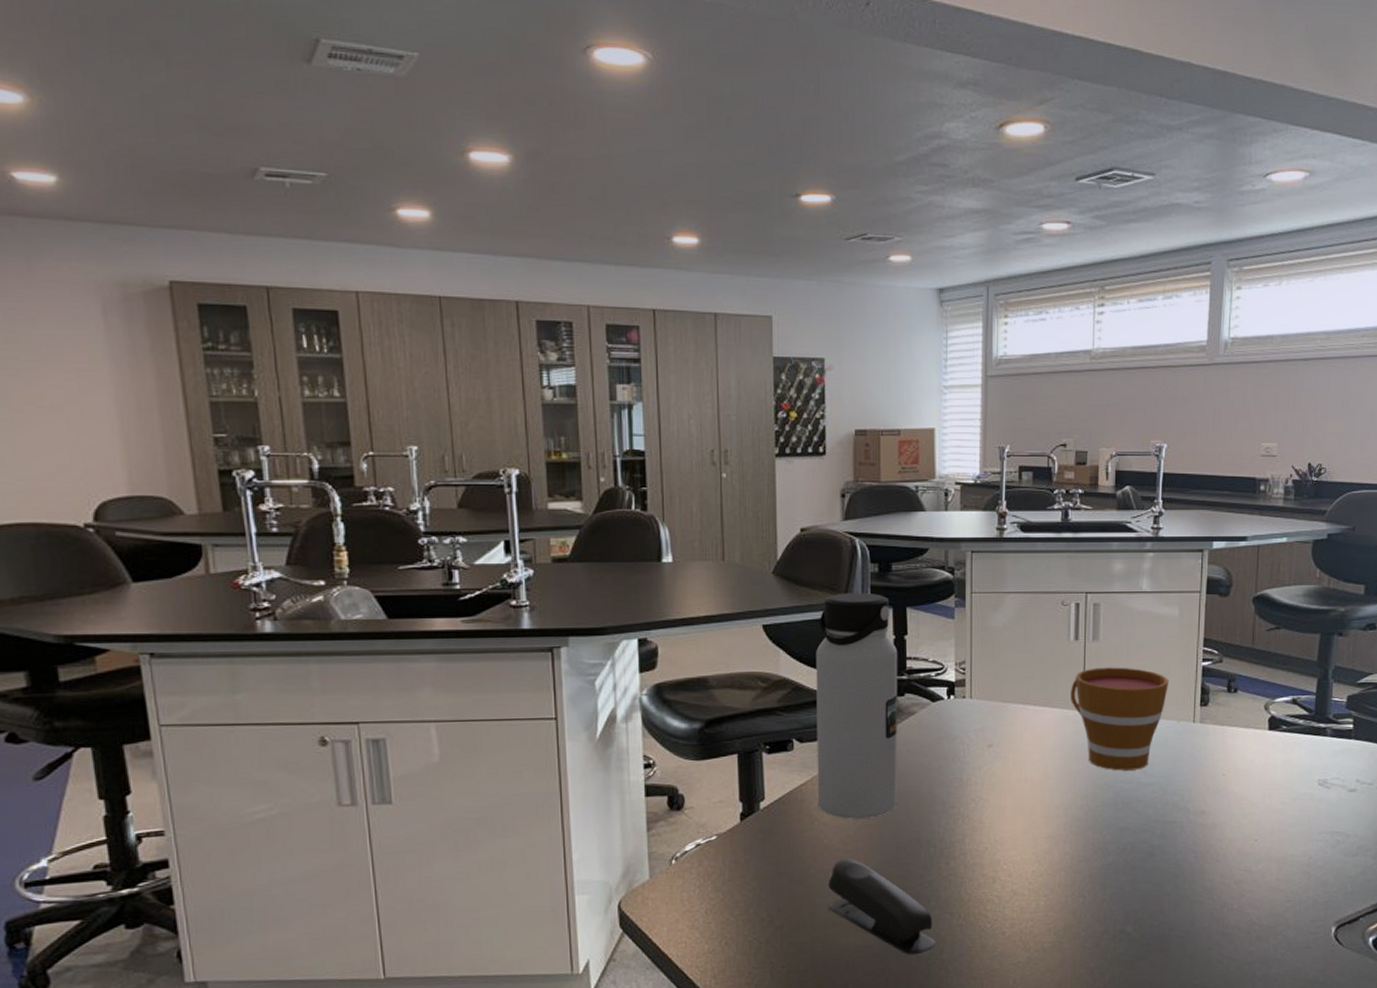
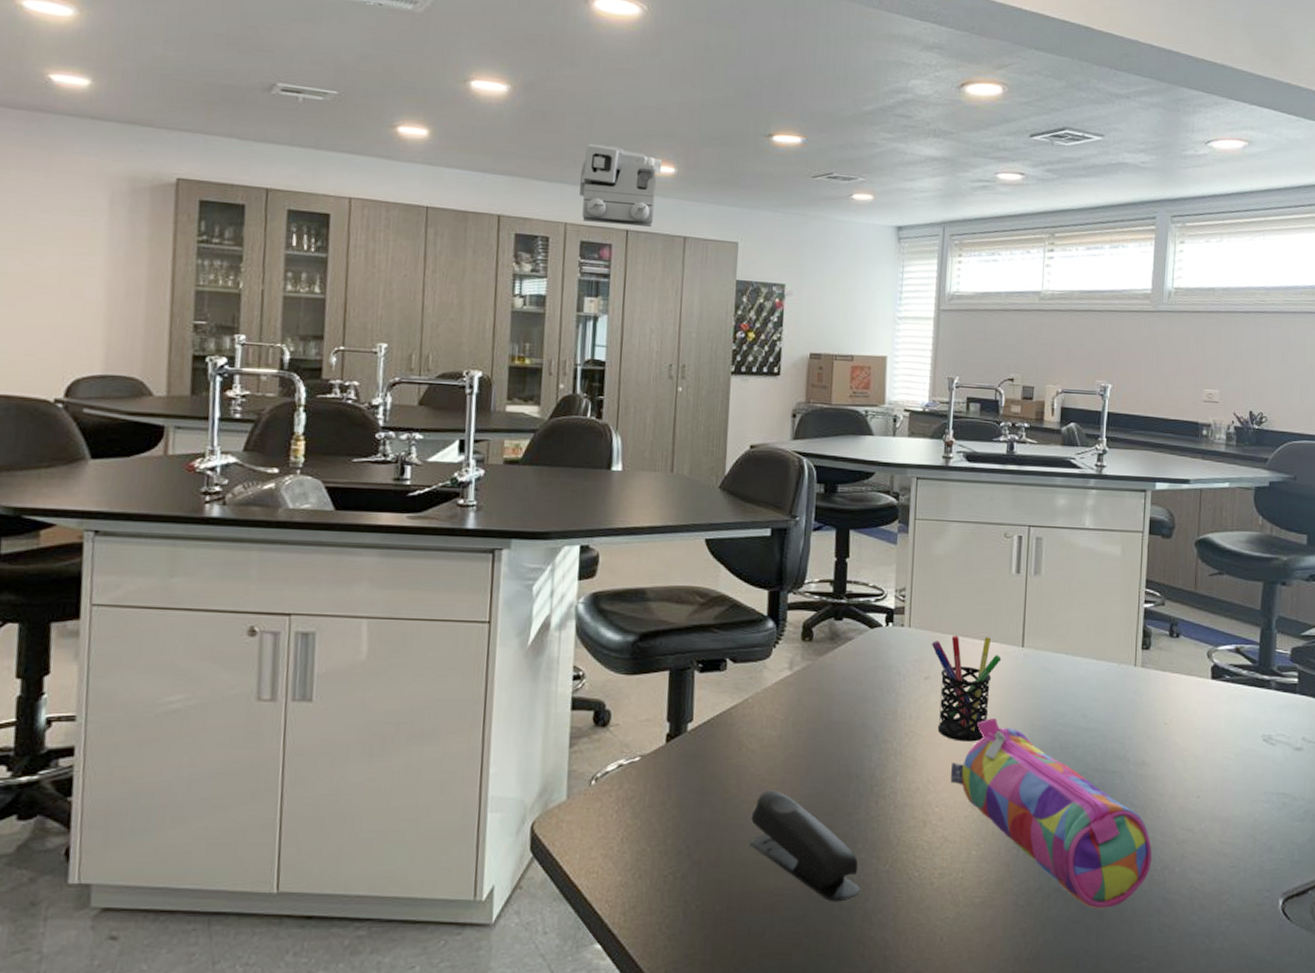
total station: none [598,215,685,304] -> present [579,143,663,227]
water bottle: present [816,592,897,819] -> none [746,511,838,748]
pen holder: none [993,703,1063,803] -> present [931,636,1002,742]
pencil case: none [1018,780,1211,946] -> present [951,718,1152,908]
cup: present [1071,667,1170,771] -> none [1010,603,1111,713]

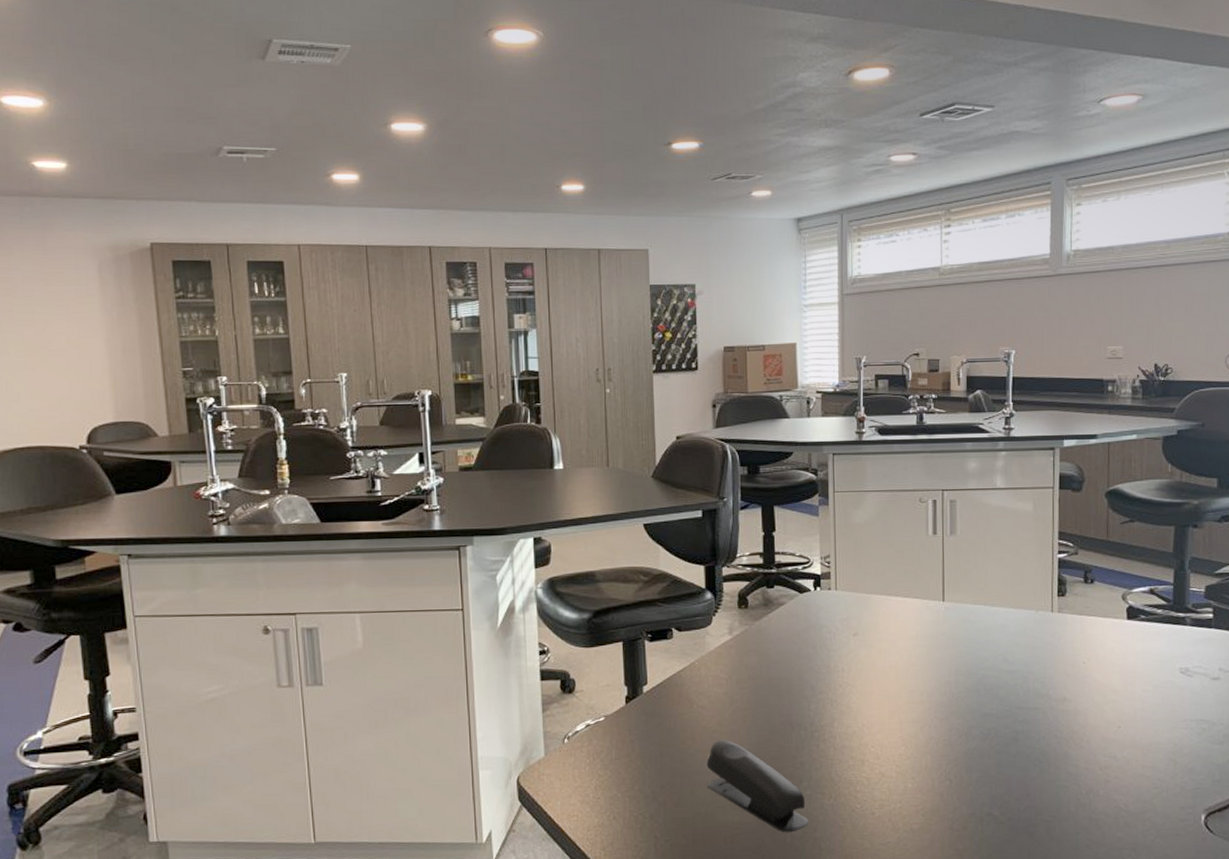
total station: present [579,143,663,227] -> none [498,169,572,244]
pen holder: present [931,636,1002,742] -> none [857,594,924,689]
pencil case: present [951,718,1152,908] -> none [884,667,1077,829]

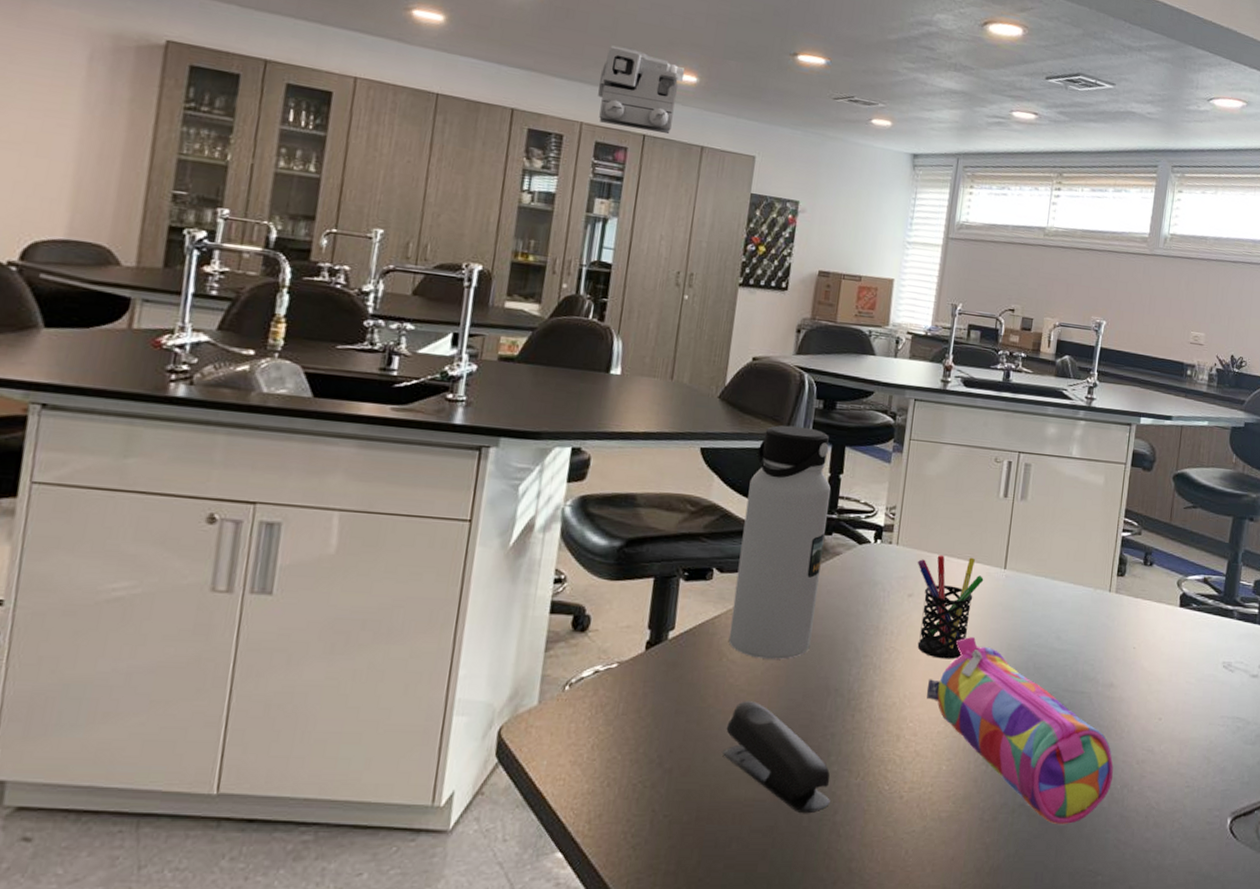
total station: none [498,169,572,244] -> present [598,45,686,134]
water bottle: none [692,493,769,703] -> present [728,425,831,660]
pen holder: none [857,594,924,689] -> present [917,555,984,659]
pencil case: none [884,667,1077,829] -> present [927,637,1113,824]

